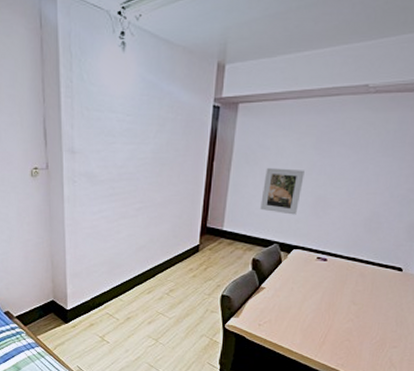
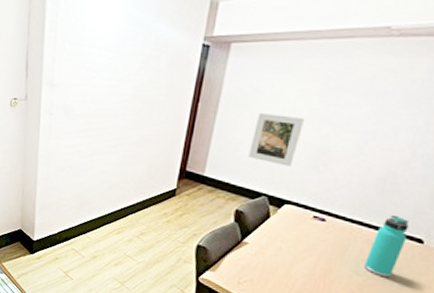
thermos bottle: none [358,250,391,304] -> present [363,216,410,278]

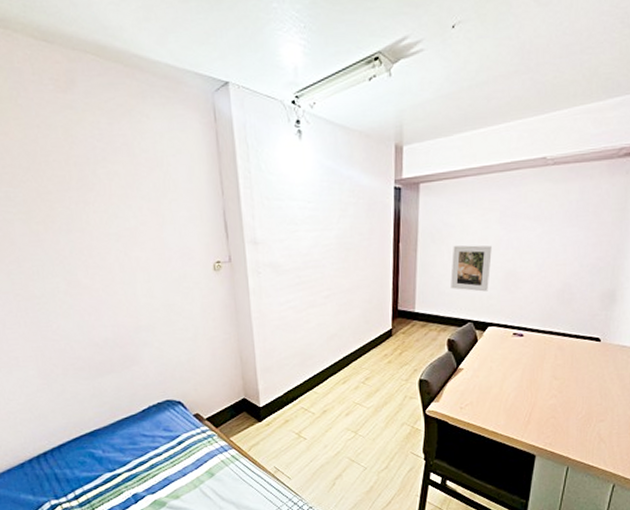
thermos bottle: present [363,216,410,278] -> none [559,321,588,377]

